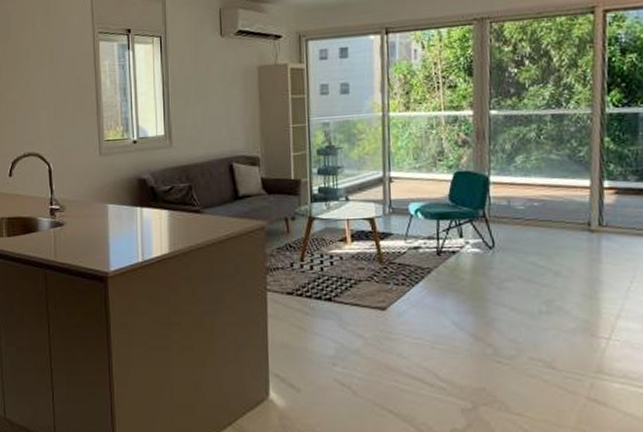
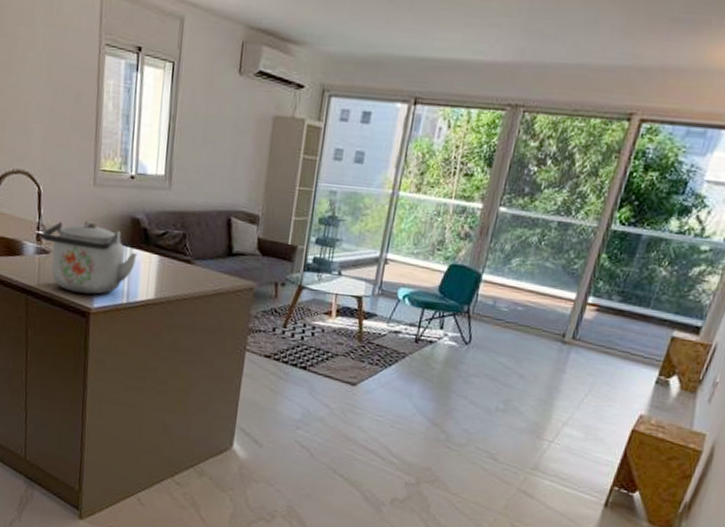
kettle: none [56,188,148,259] -> present [42,221,138,295]

